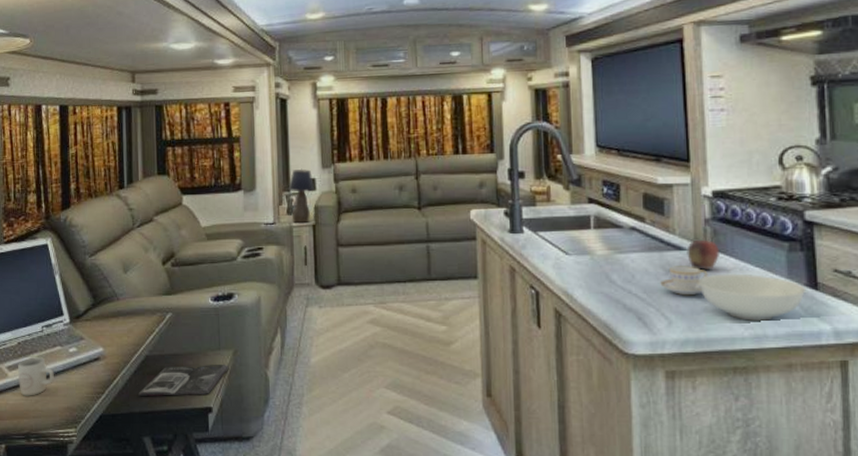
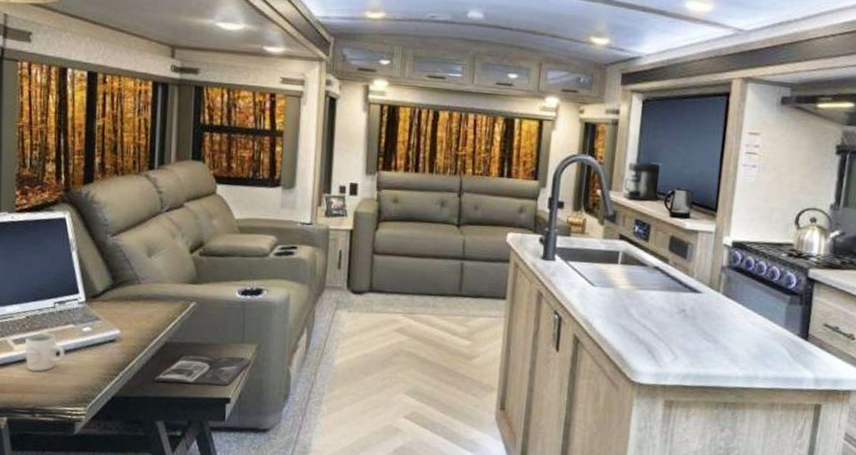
table lamp: present [288,168,315,224] -> none [329,172,357,227]
coffee maker: none [585,120,628,162] -> present [623,161,663,202]
kettle: none [629,142,662,175] -> present [663,187,694,220]
teacup: present [660,266,708,296] -> none [673,306,716,335]
fruit: present [687,236,719,271] -> none [700,283,730,314]
bowl: present [698,273,805,322] -> none [706,317,797,364]

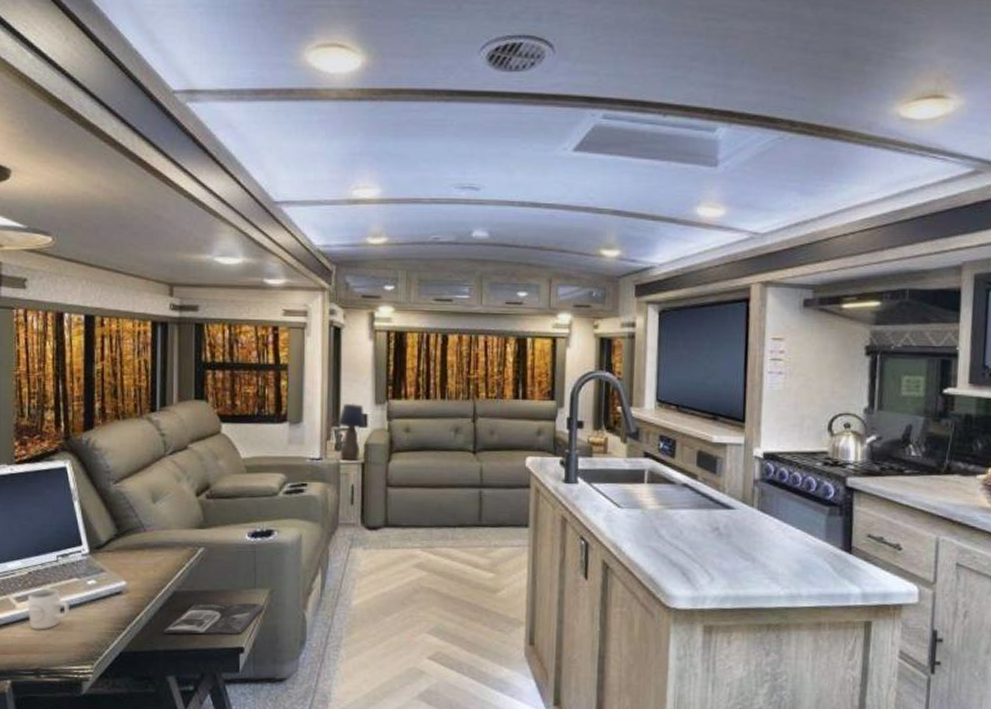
table lamp: none [329,172,357,227] -> present [338,403,367,461]
coffee maker: present [623,161,663,202] -> none [645,375,686,416]
kettle: present [663,187,694,220] -> none [687,399,719,433]

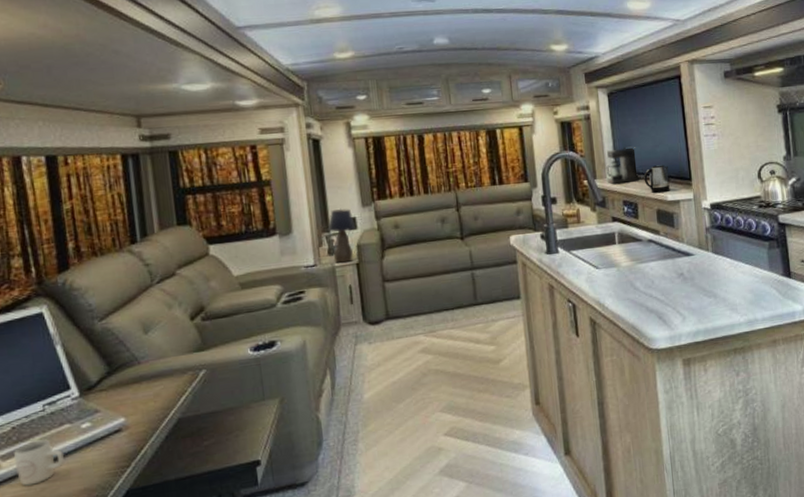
magazine: present [162,603,265,635] -> none [171,413,277,463]
coffee maker: none [645,375,686,416] -> present [606,147,643,185]
kettle: none [687,399,719,433] -> present [643,164,670,194]

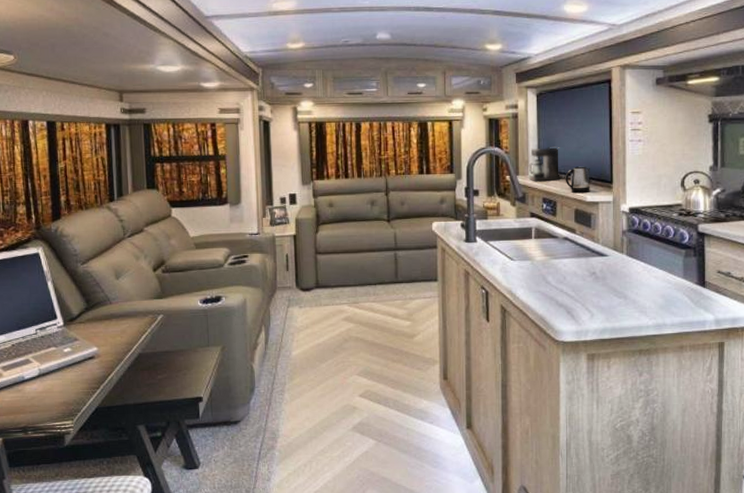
mug: present [14,439,64,486] -> none [12,357,50,393]
table lamp: present [327,208,357,264] -> none [271,185,296,234]

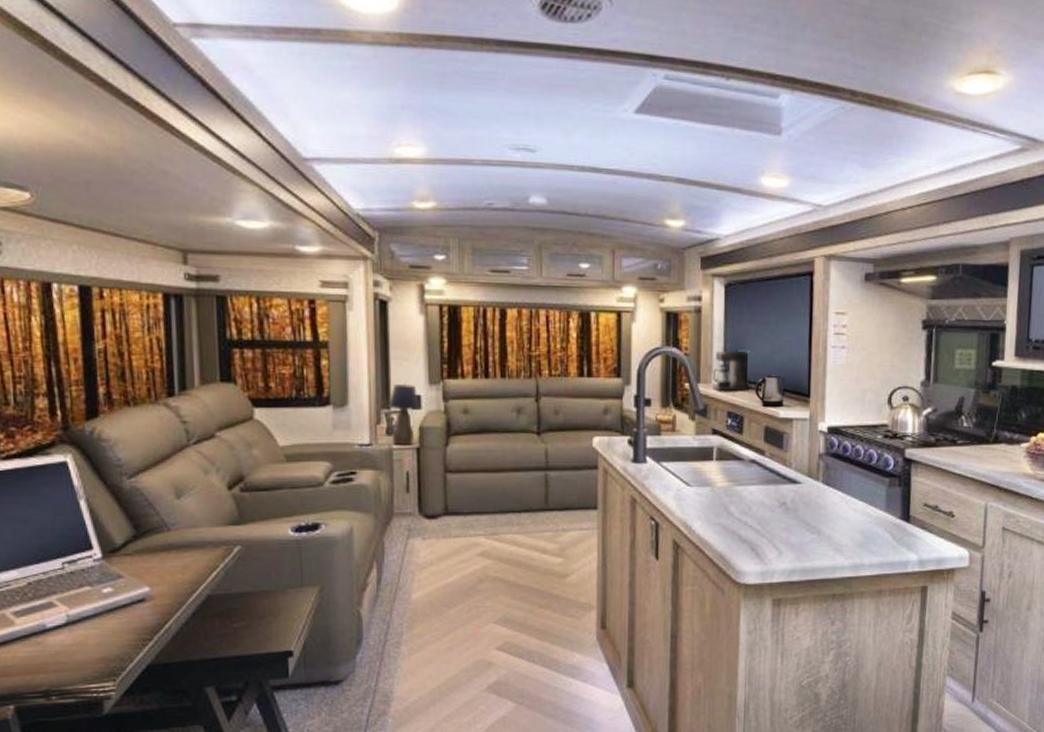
table lamp: none [271,185,296,234] -> present [388,383,421,446]

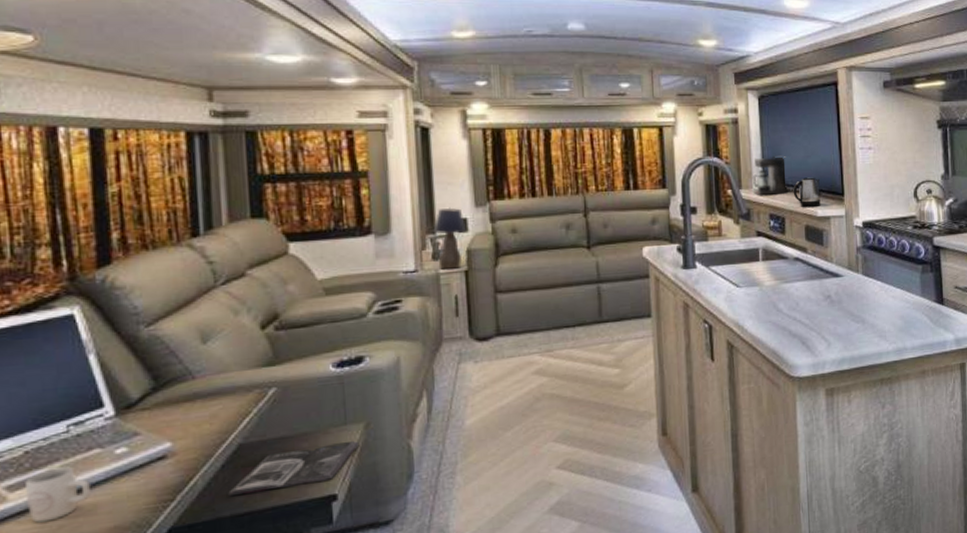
mug: none [29,600,82,647] -> present [25,466,91,523]
magazine: none [196,602,314,642] -> present [227,440,360,497]

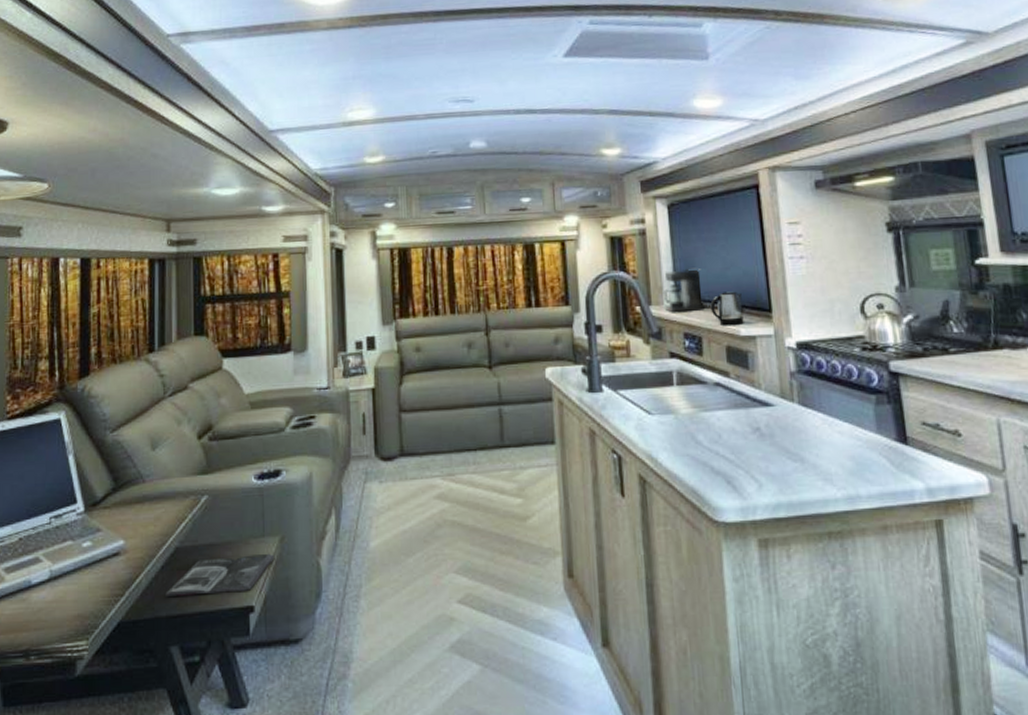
mug: present [25,466,91,523] -> none [18,555,63,604]
table lamp: present [433,207,467,271] -> none [344,325,375,388]

